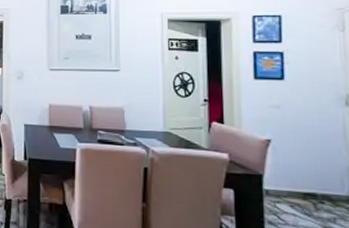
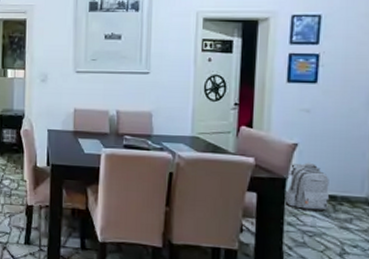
backpack: none [261,158,310,209] -> present [283,162,330,210]

